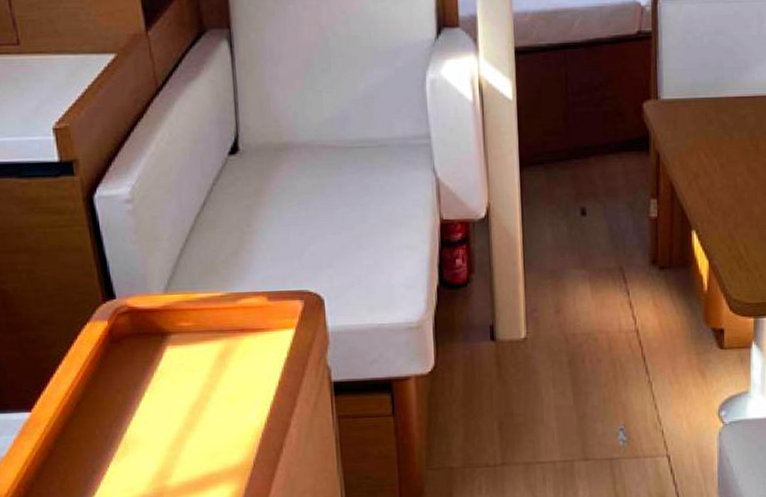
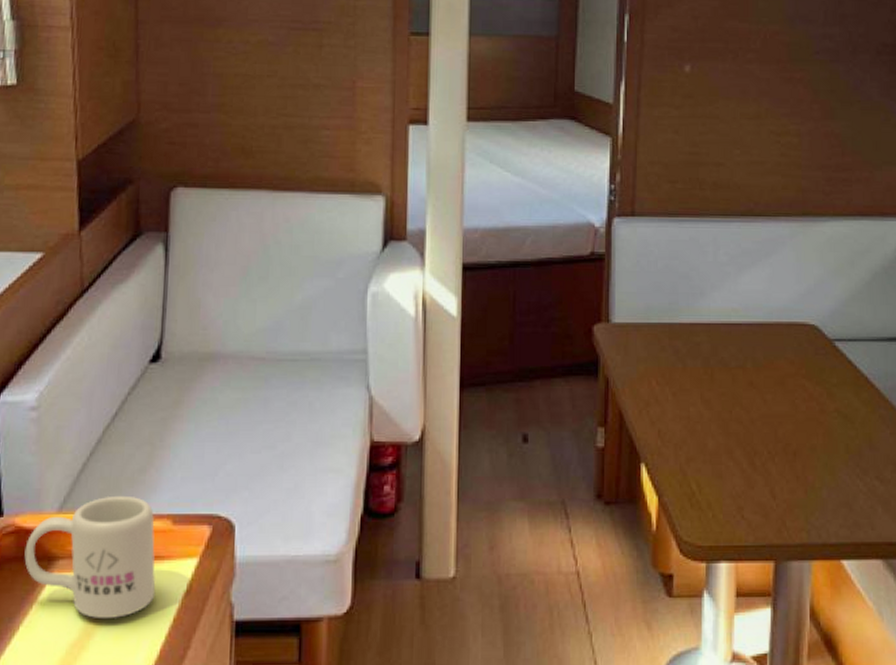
mug: none [139,276,260,384] -> present [24,495,156,618]

